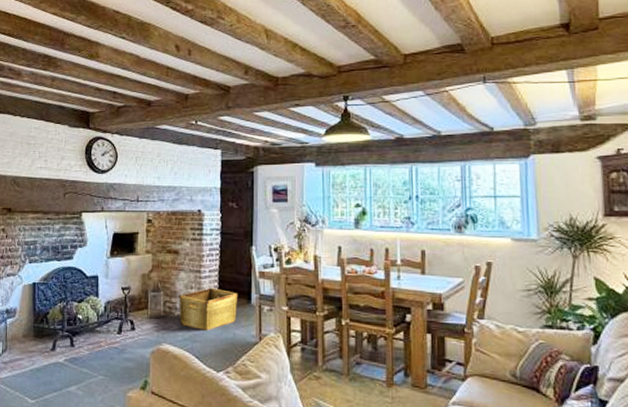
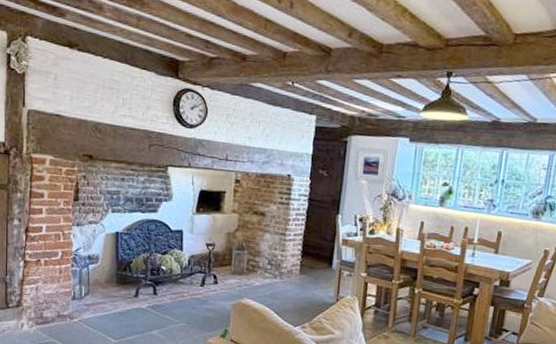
hamper: present [179,287,238,330] -> none [262,250,321,289]

